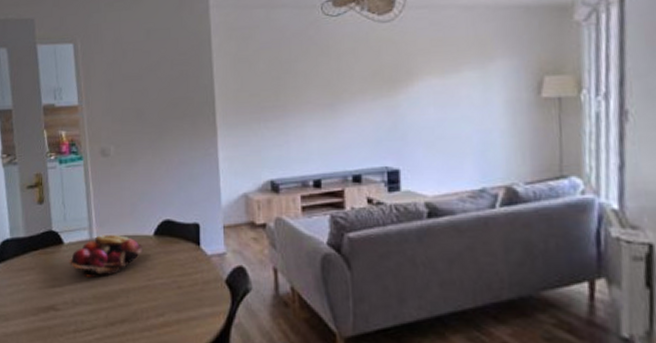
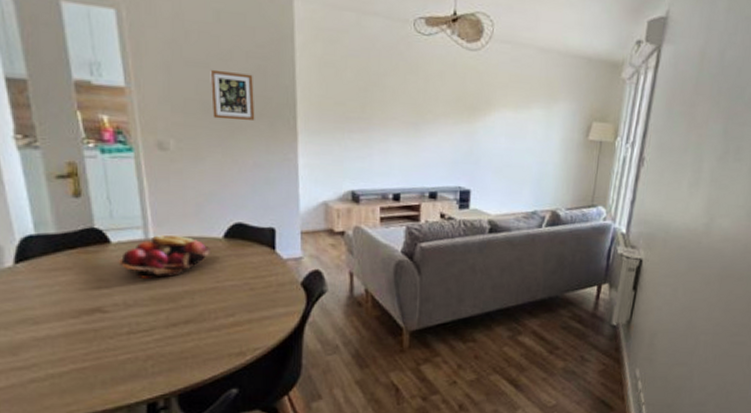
picture frame: none [142,80,180,123] -> present [210,69,255,121]

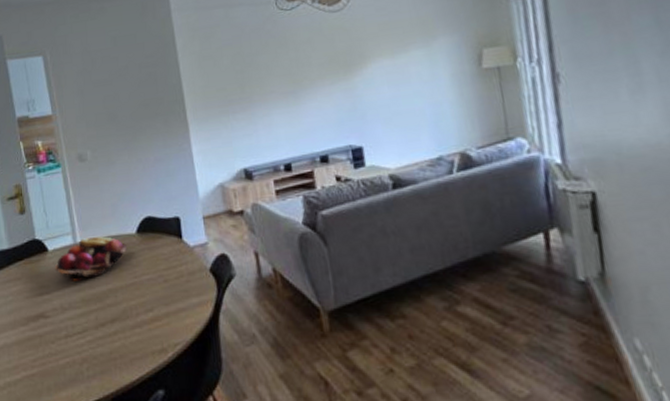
picture frame: present [210,69,255,121] -> none [113,82,152,126]

